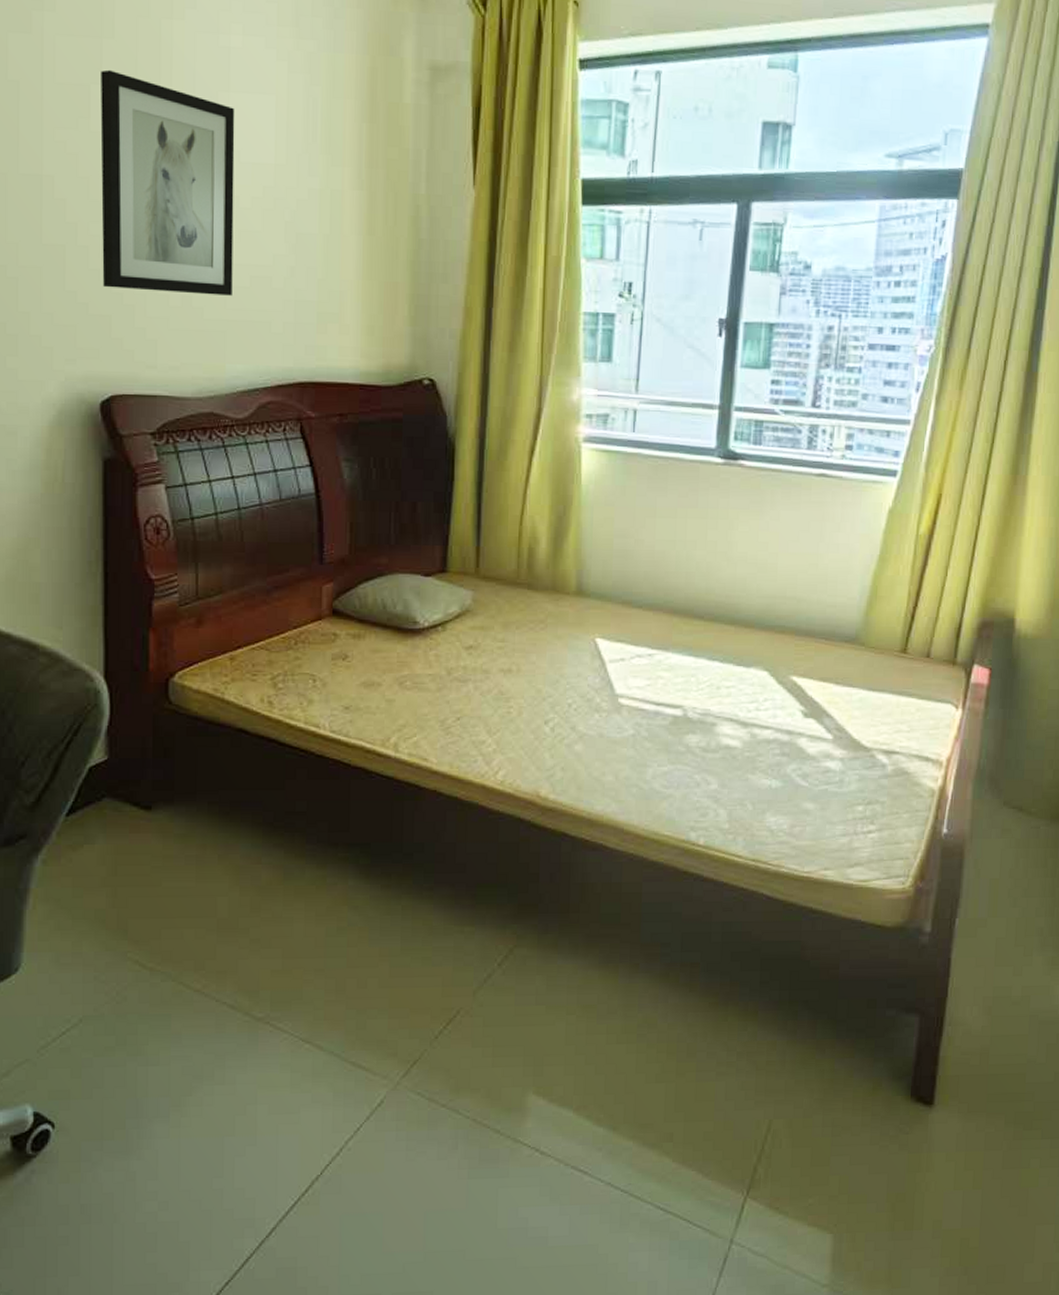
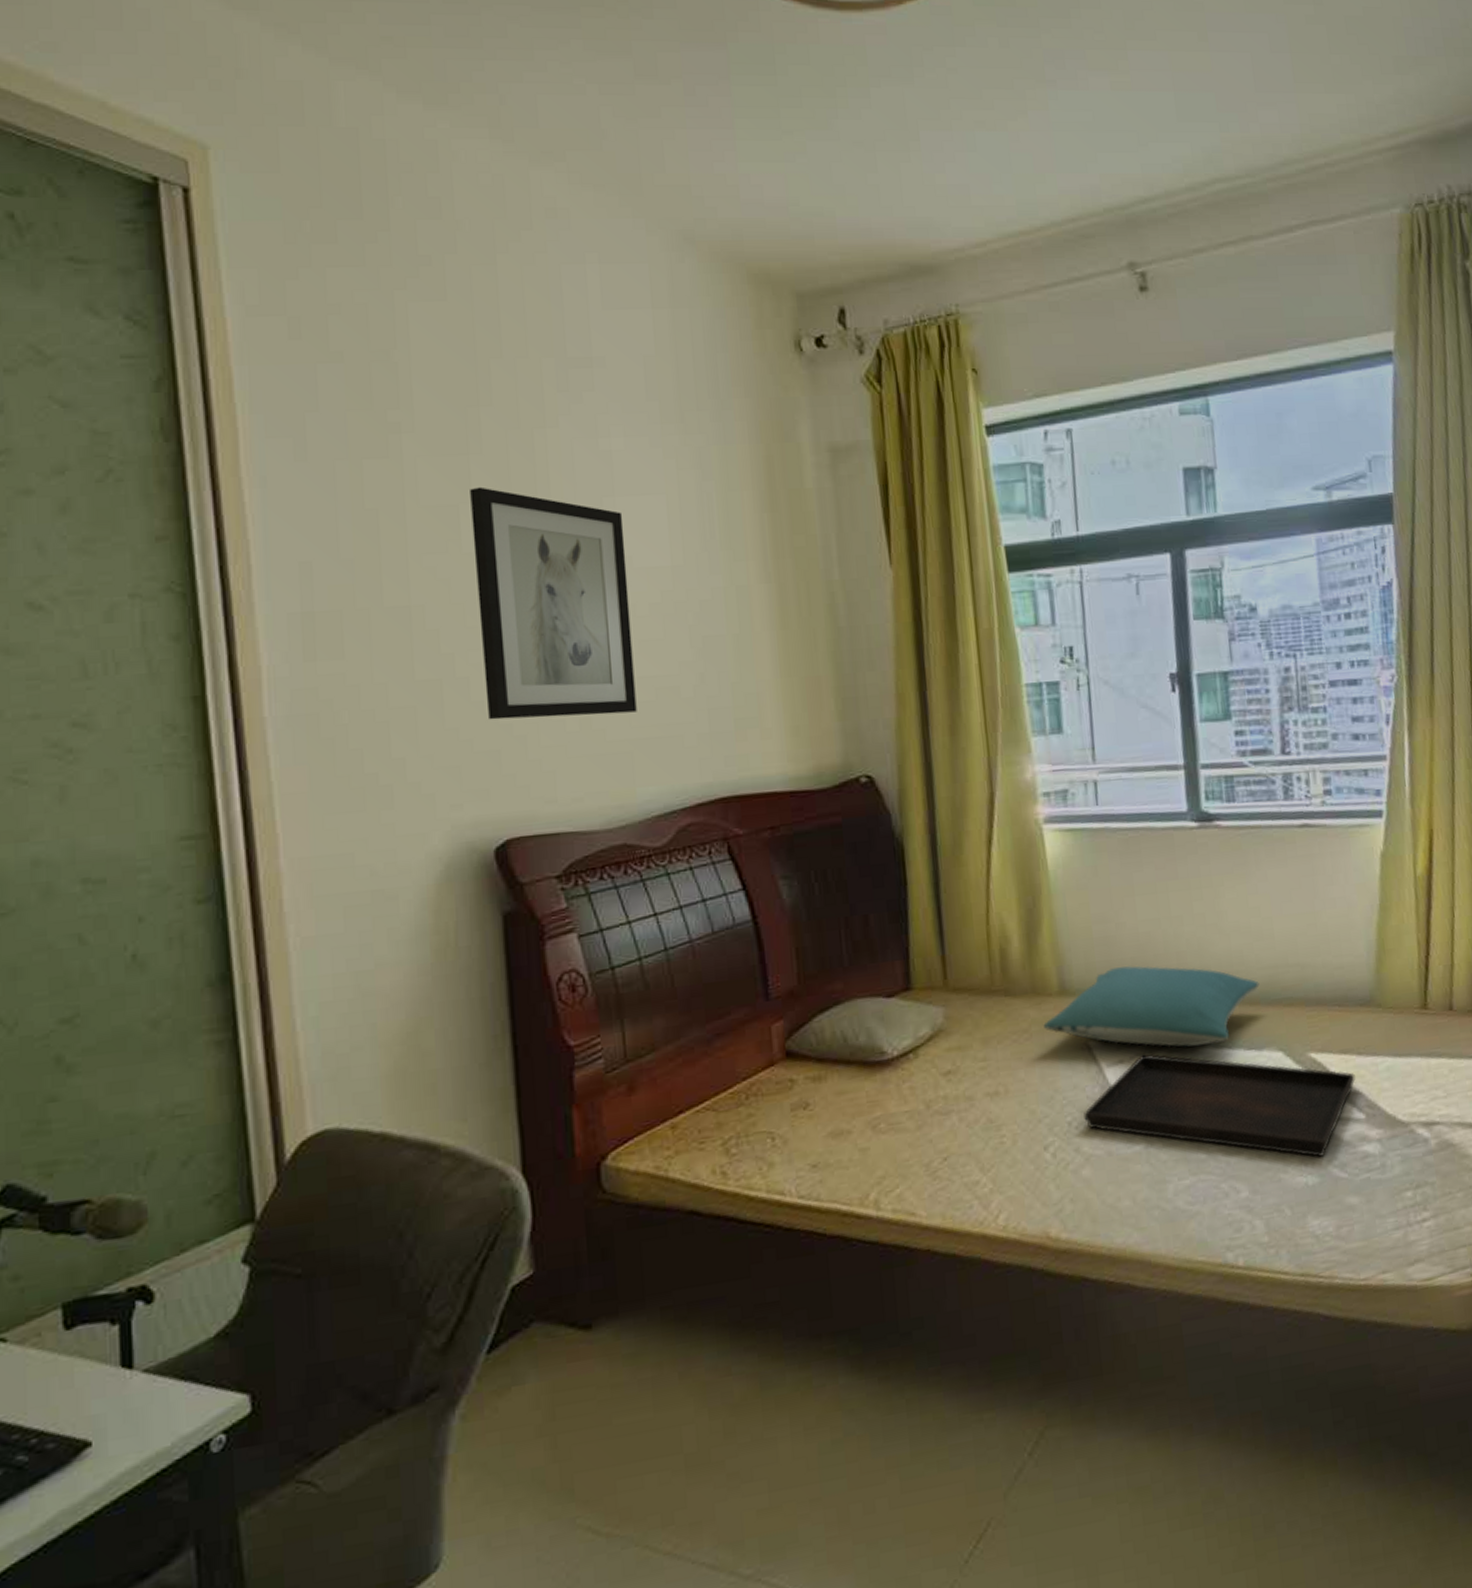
pillow: none [558,578,757,657] -> present [1043,965,1260,1048]
serving tray: none [583,656,830,765] -> present [1084,1054,1355,1157]

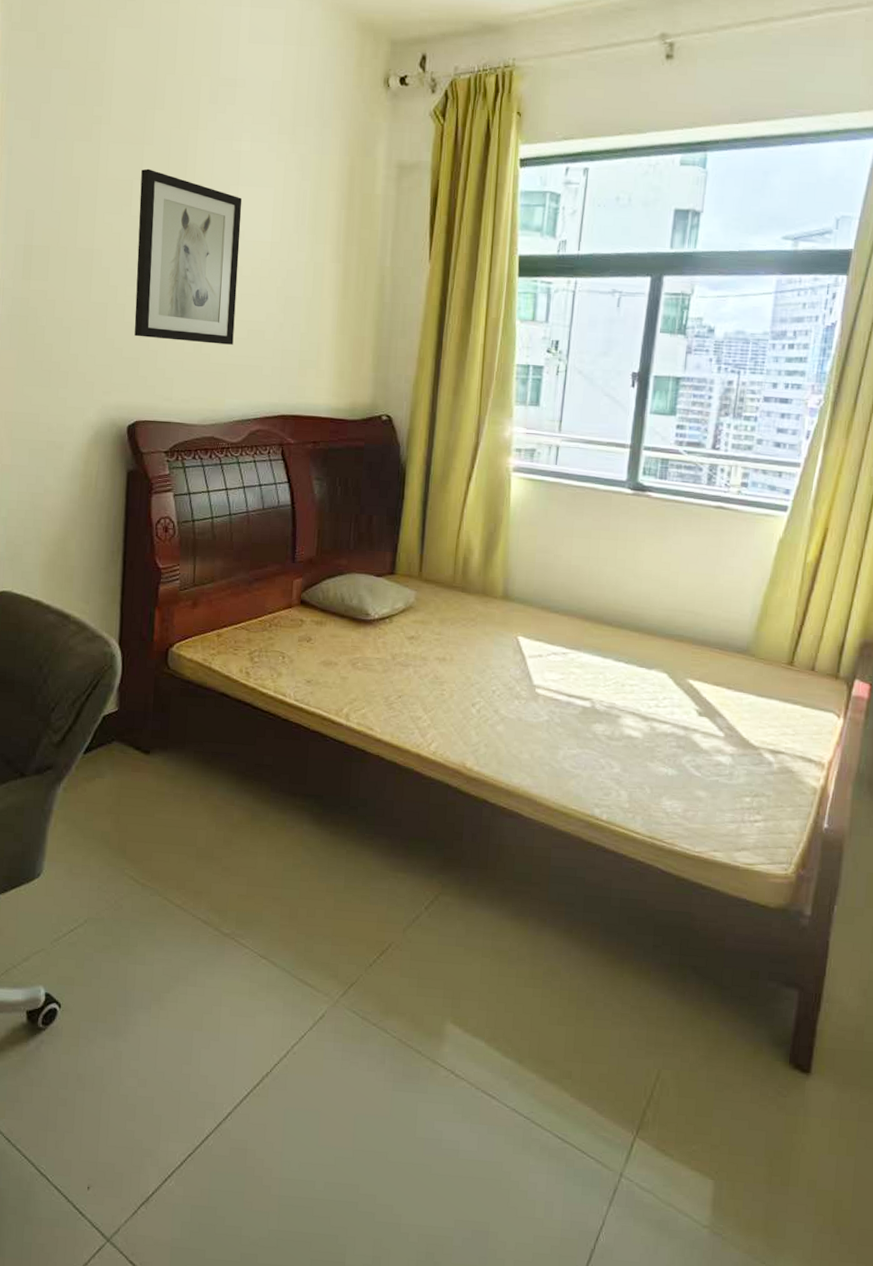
pillow: present [1043,965,1260,1048] -> none [486,587,659,658]
serving tray: present [1084,1054,1355,1157] -> none [505,654,722,757]

